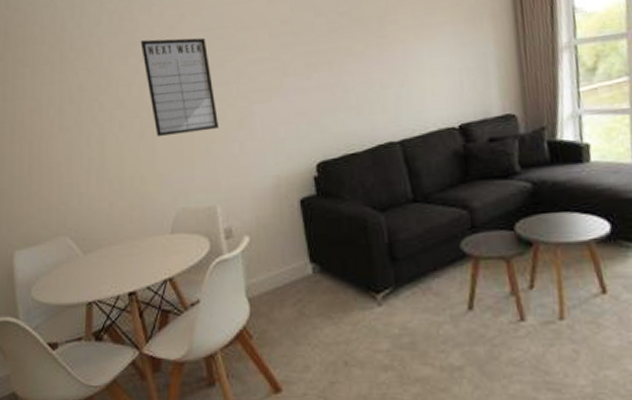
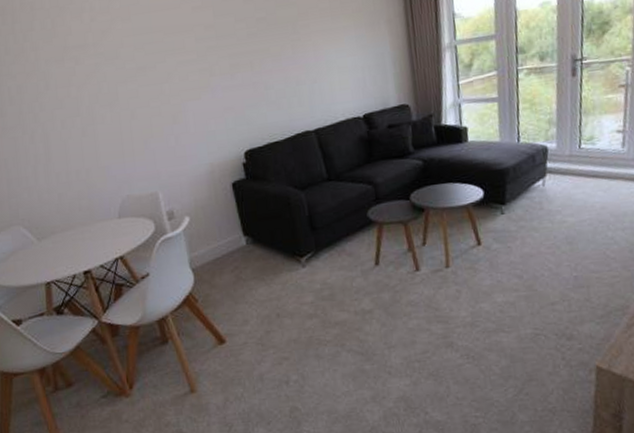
writing board: present [140,37,218,137] -> none [74,41,155,134]

